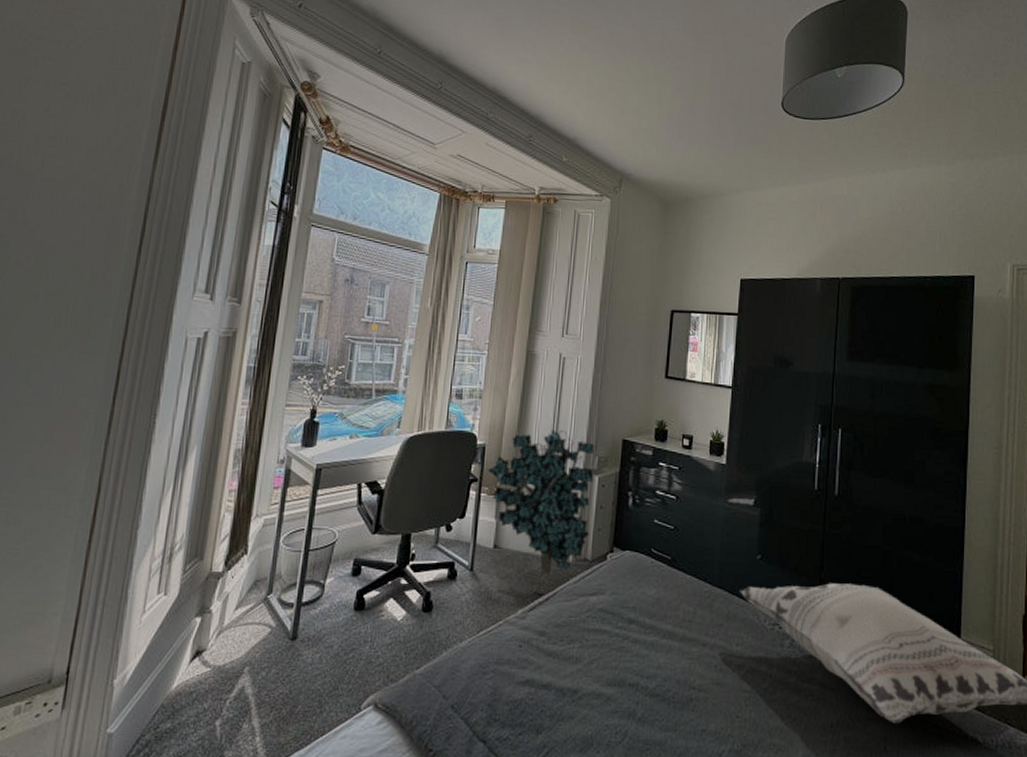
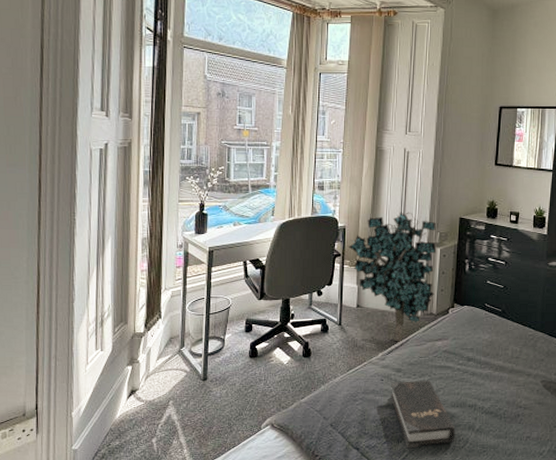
hardback book: none [529,647,611,742] -> present [390,380,456,448]

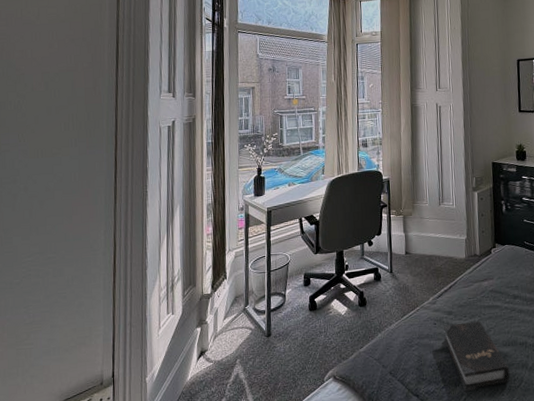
decorative plant: present [349,212,436,342] -> none [394,160,476,285]

